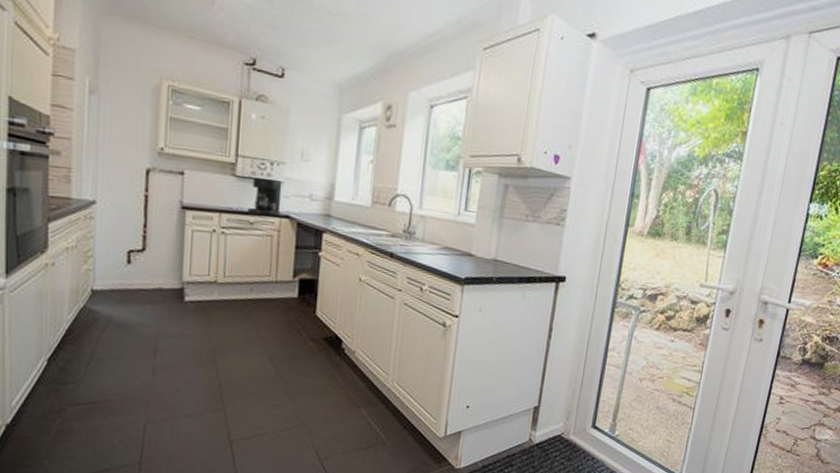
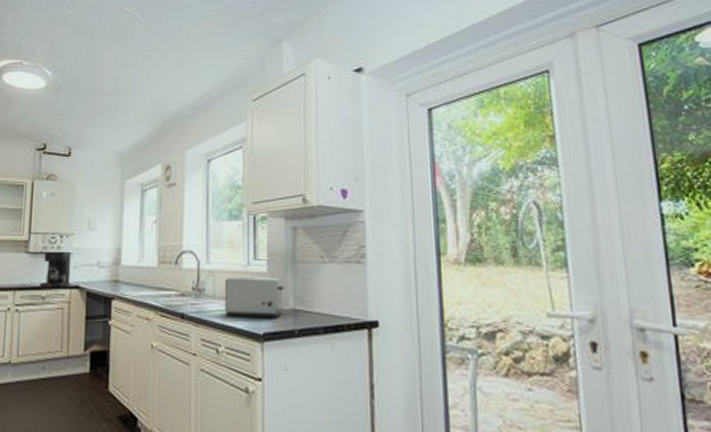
toaster: none [431,224,490,266] -> present [224,276,285,319]

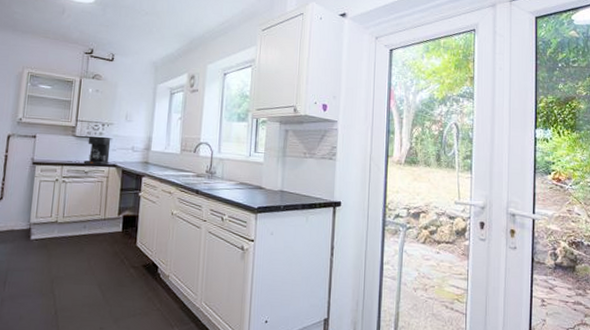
toaster: present [224,276,285,319] -> none [229,164,276,197]

